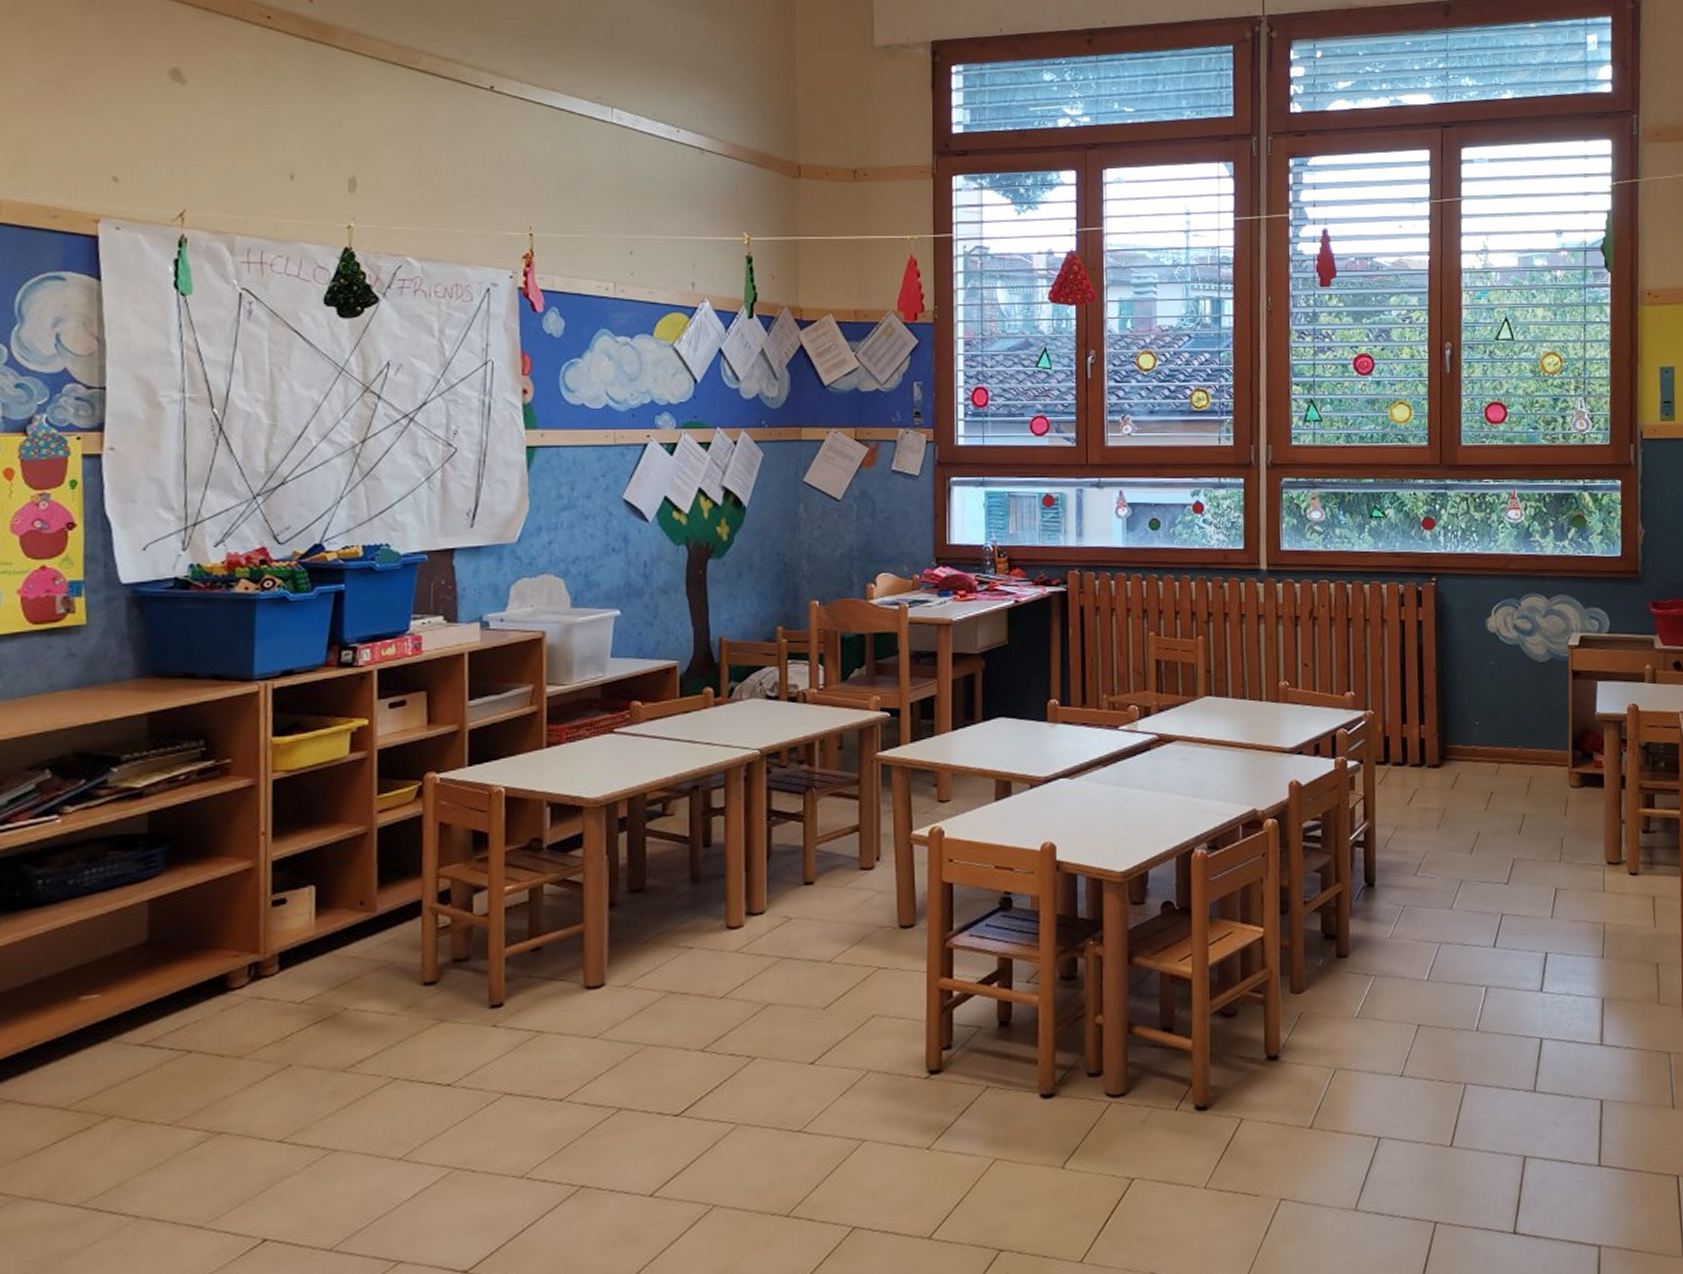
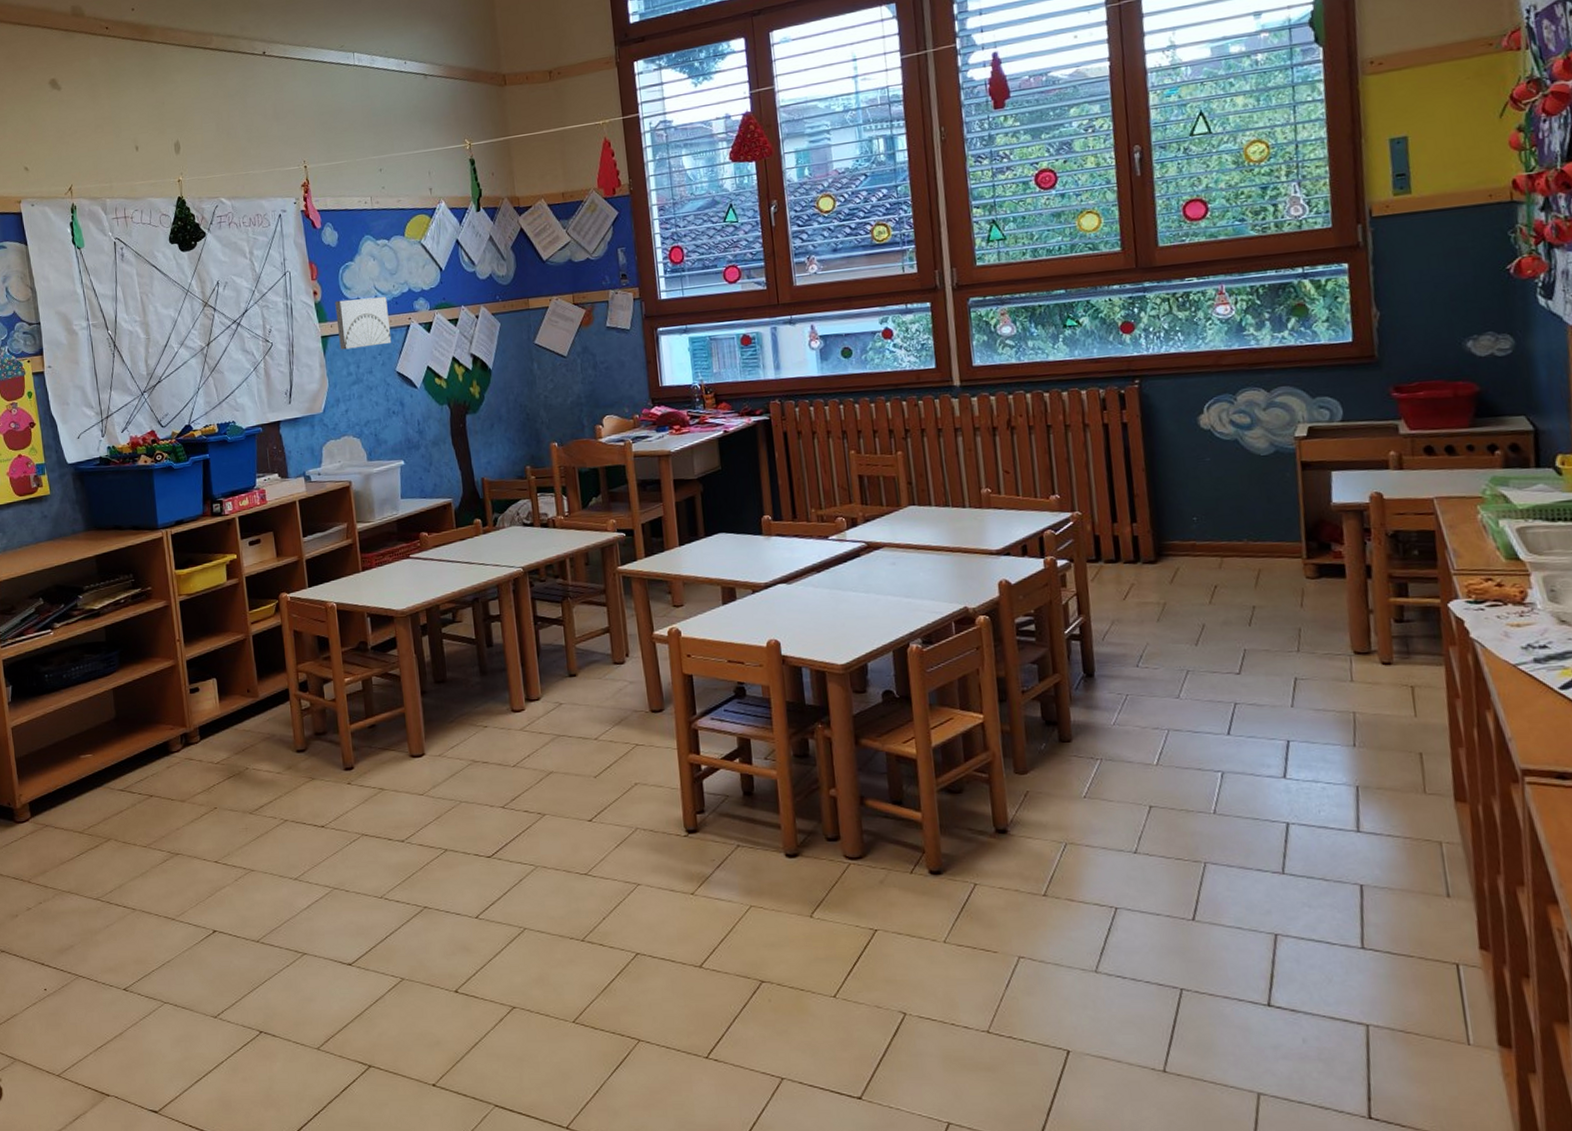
wall art: none [550,404,622,466] -> present [335,296,392,350]

